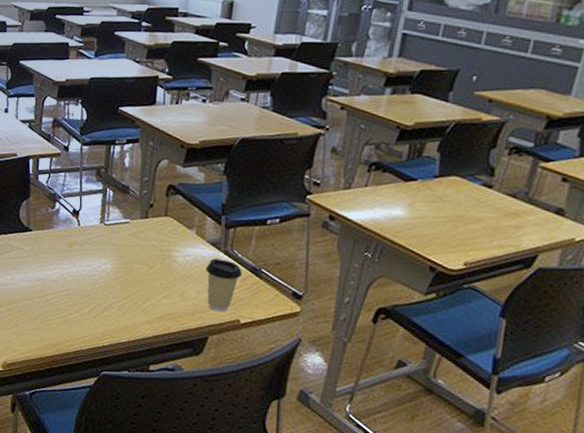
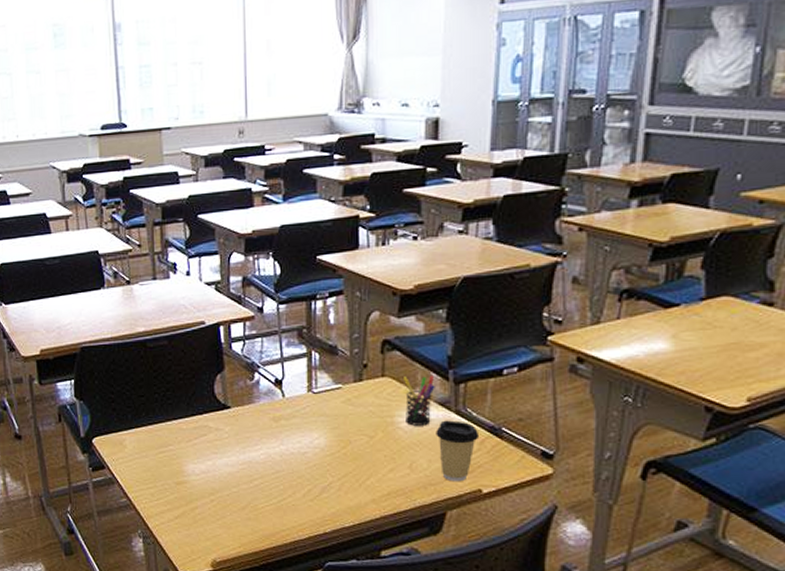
pen holder: none [181,218,209,262] -> present [402,375,435,426]

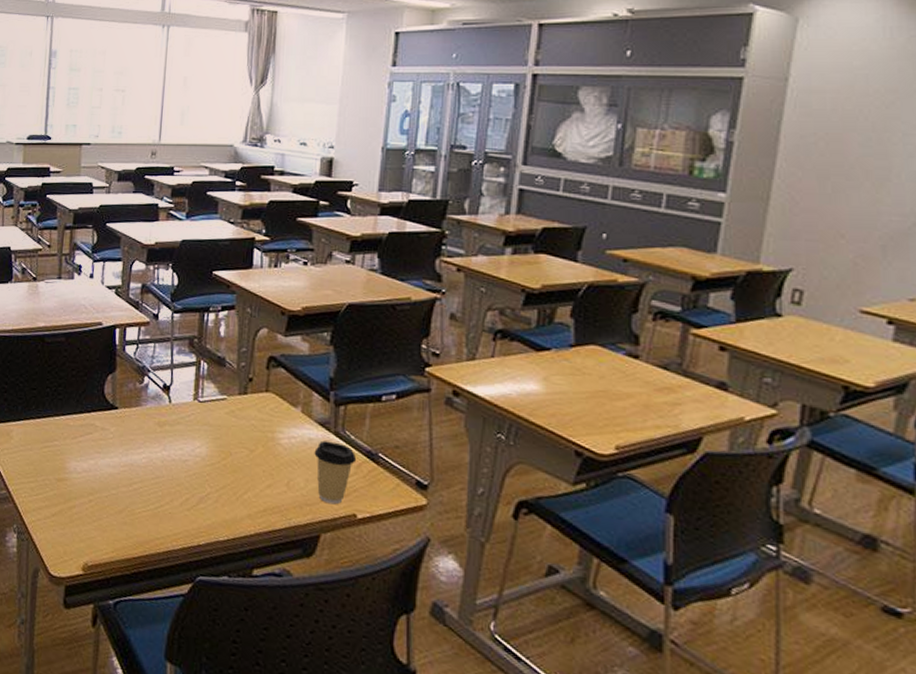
pen holder: present [402,375,435,426] -> none [285,393,316,445]

